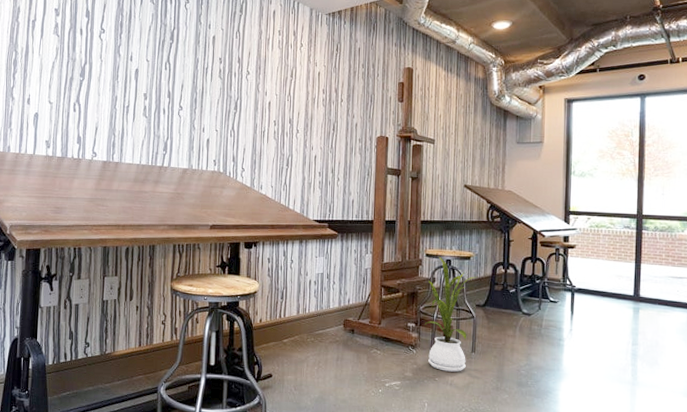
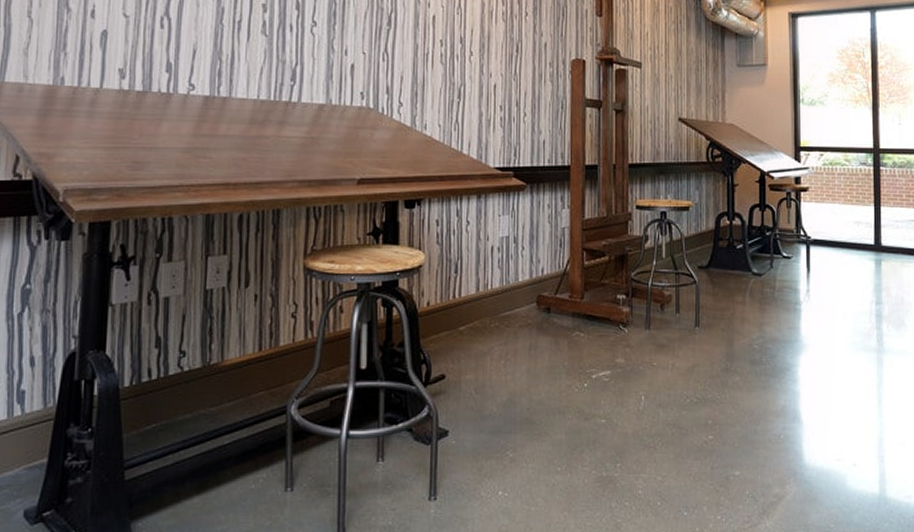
house plant: present [425,256,478,372] -> none [638,208,699,353]

